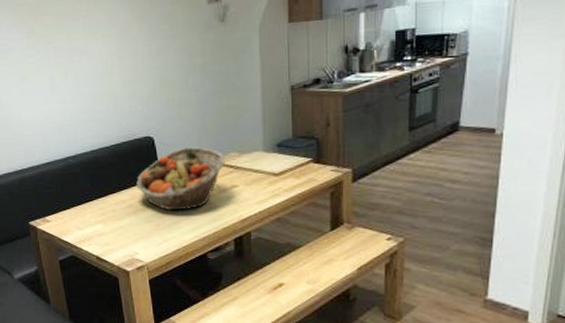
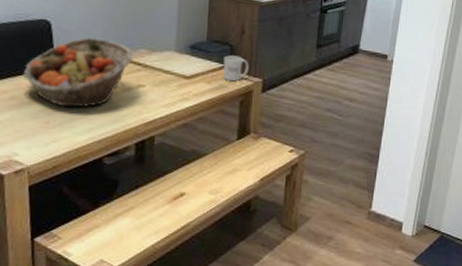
mug: none [310,148,337,174] -> present [222,55,249,82]

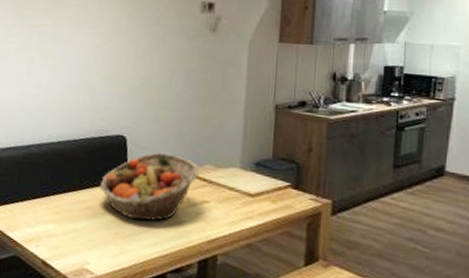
mug: present [222,55,249,82] -> none [288,173,317,202]

